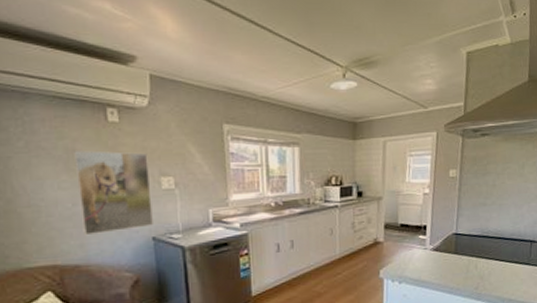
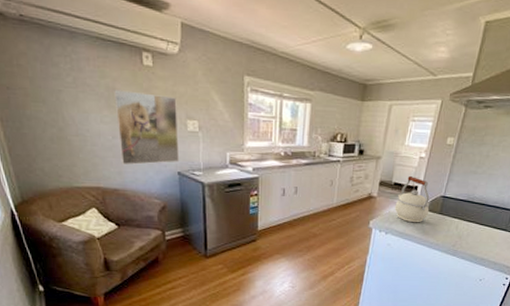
kettle: none [405,214,443,267] -> present [395,175,430,223]

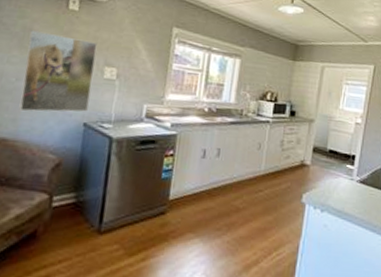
kettle: present [395,175,430,223] -> none [331,142,370,200]

